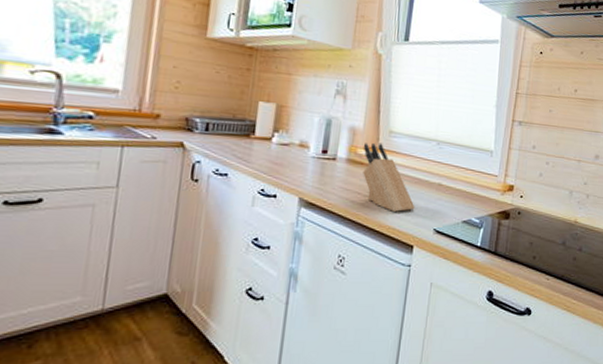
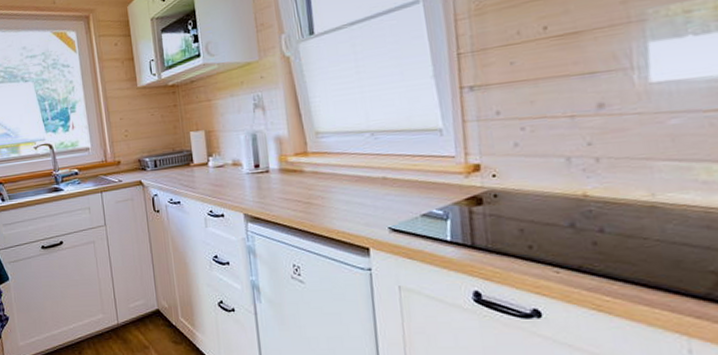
knife block: present [363,142,415,212] -> none [292,146,362,215]

